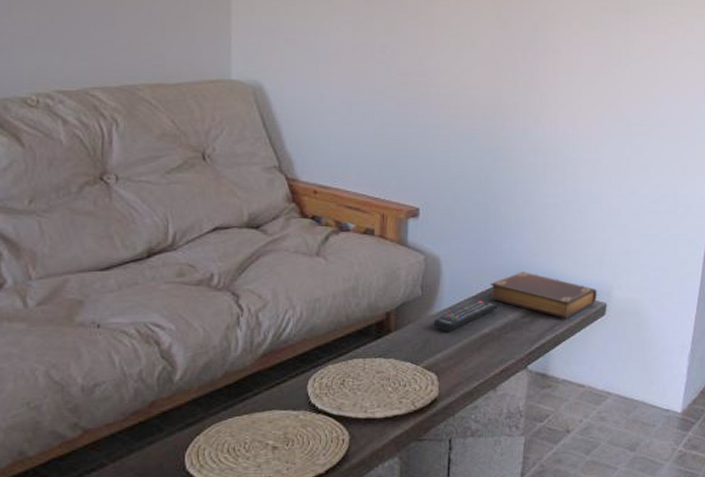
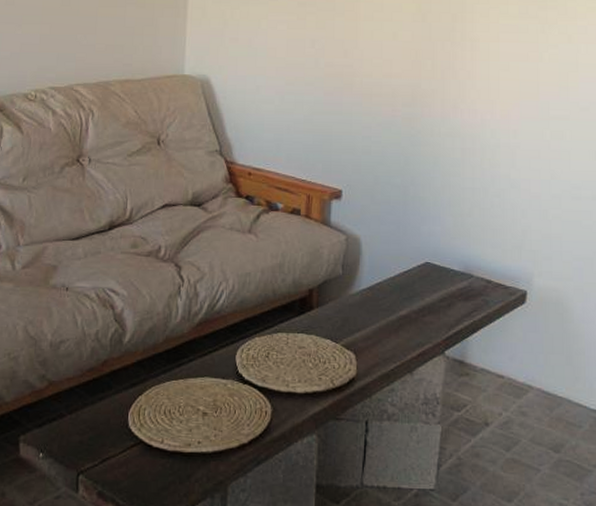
remote control: present [433,300,499,332] -> none [353,282,416,312]
book: present [490,272,597,319] -> none [407,255,517,305]

